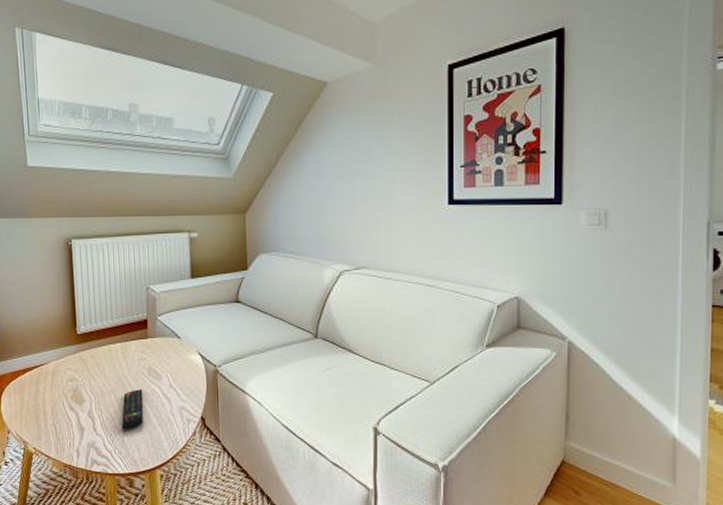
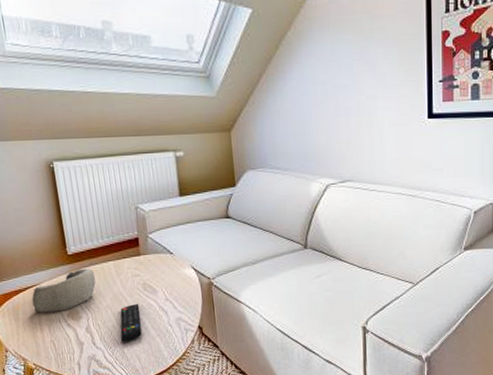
decorative bowl: none [38,349,102,394] -> present [32,268,96,313]

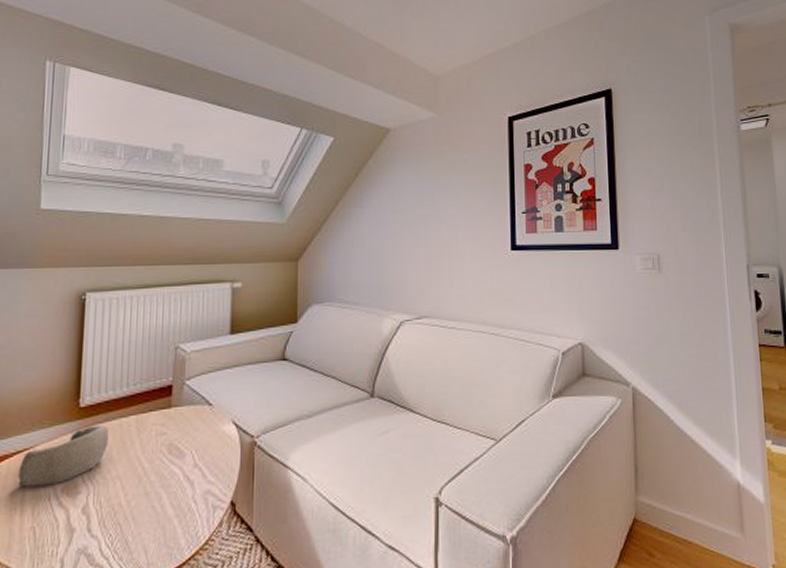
remote control: present [120,304,142,342] -> none [127,472,159,527]

